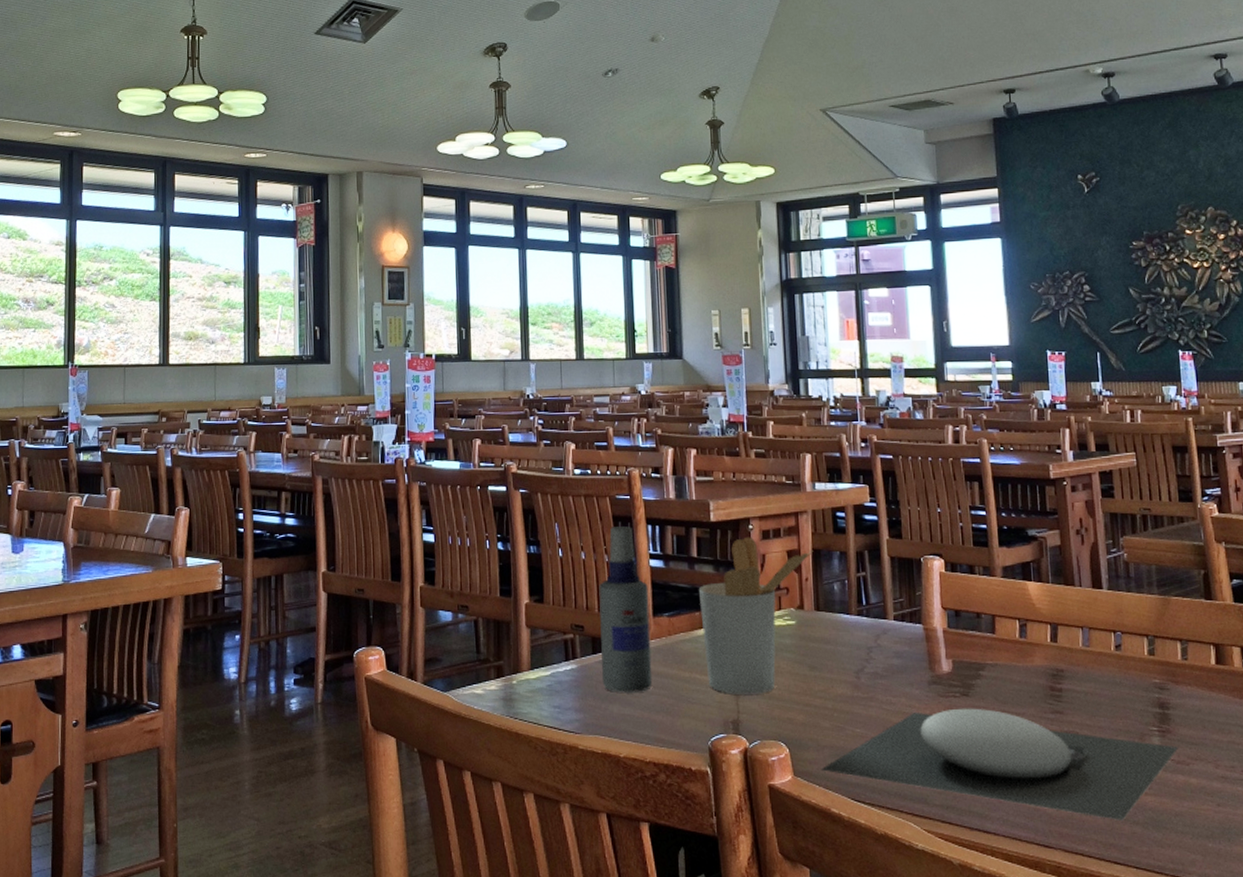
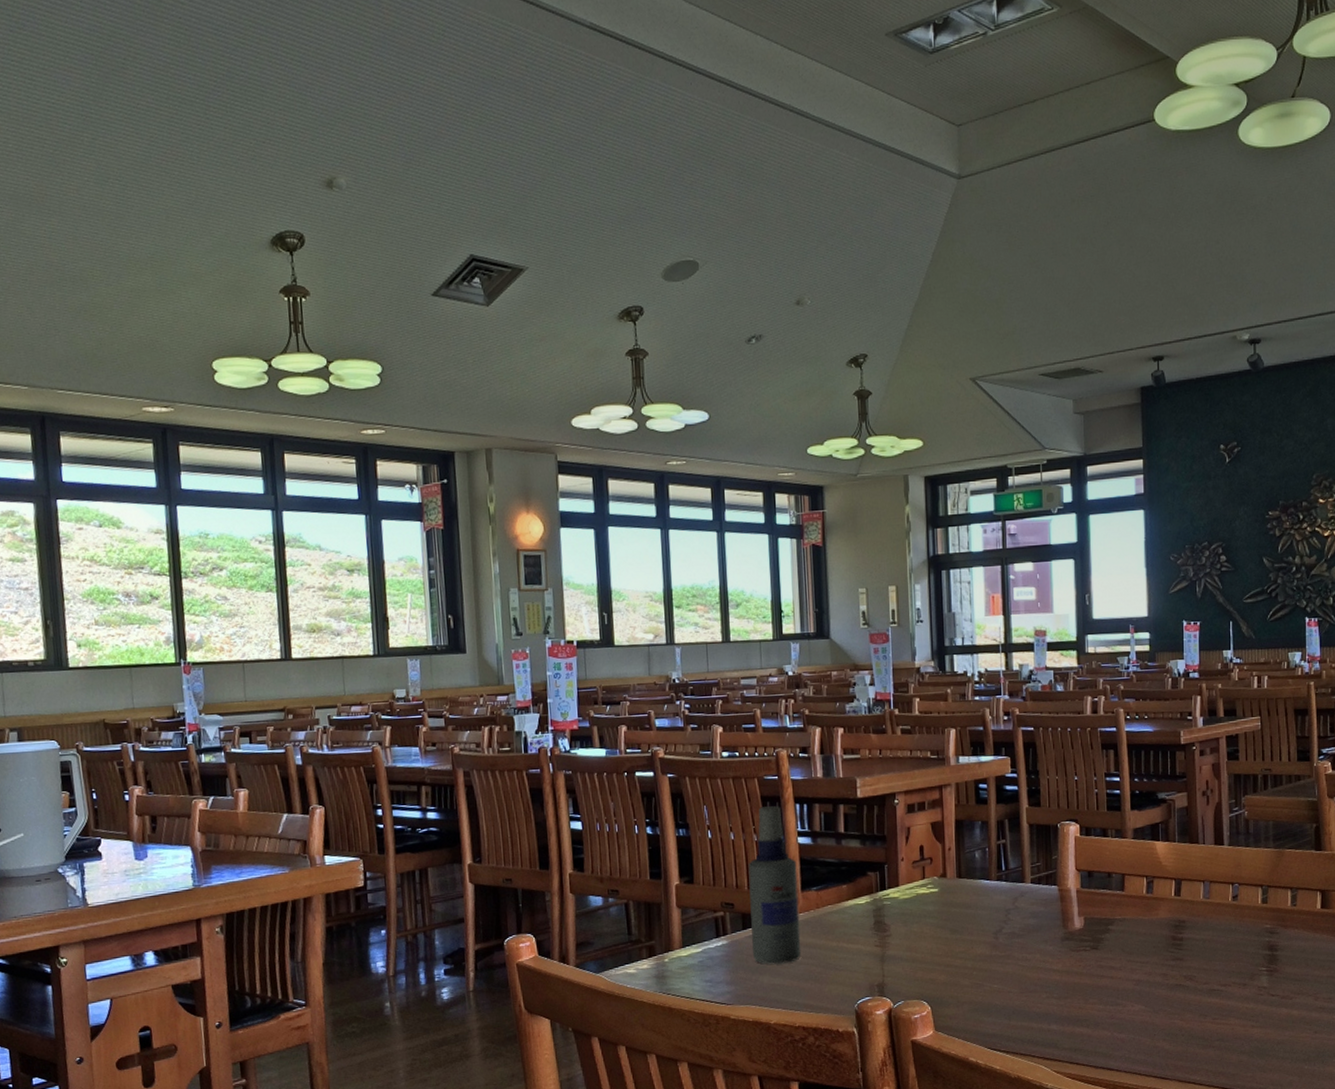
utensil holder: present [698,536,814,694] -> none [845,811,957,960]
plate: present [821,708,1179,820] -> none [961,959,1284,1052]

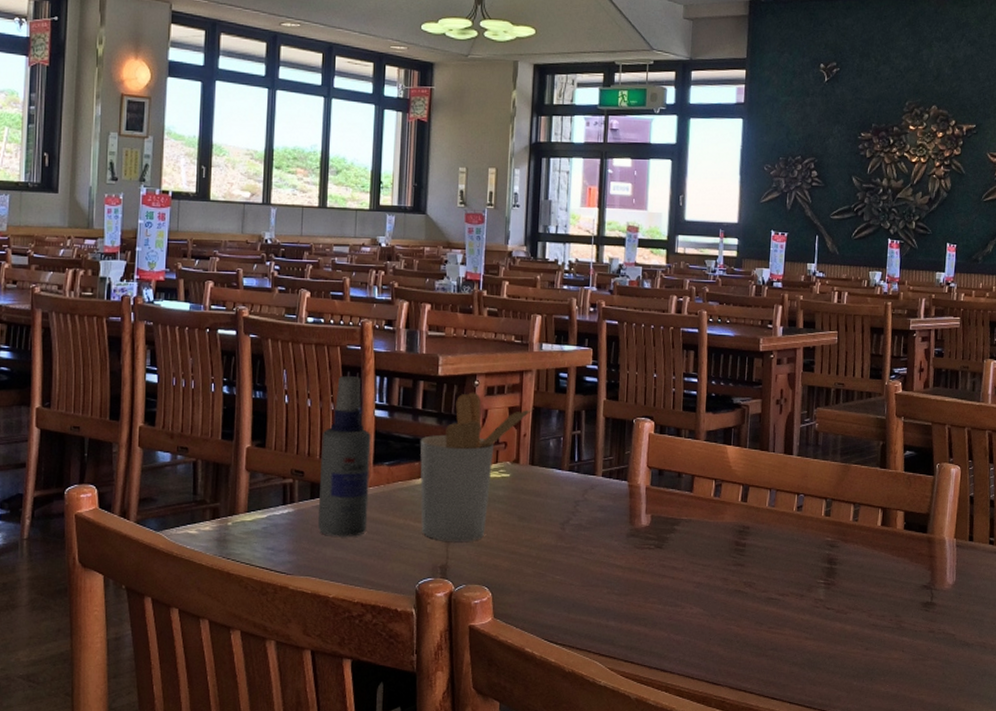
utensil holder: none [845,811,957,960] -> present [420,392,534,541]

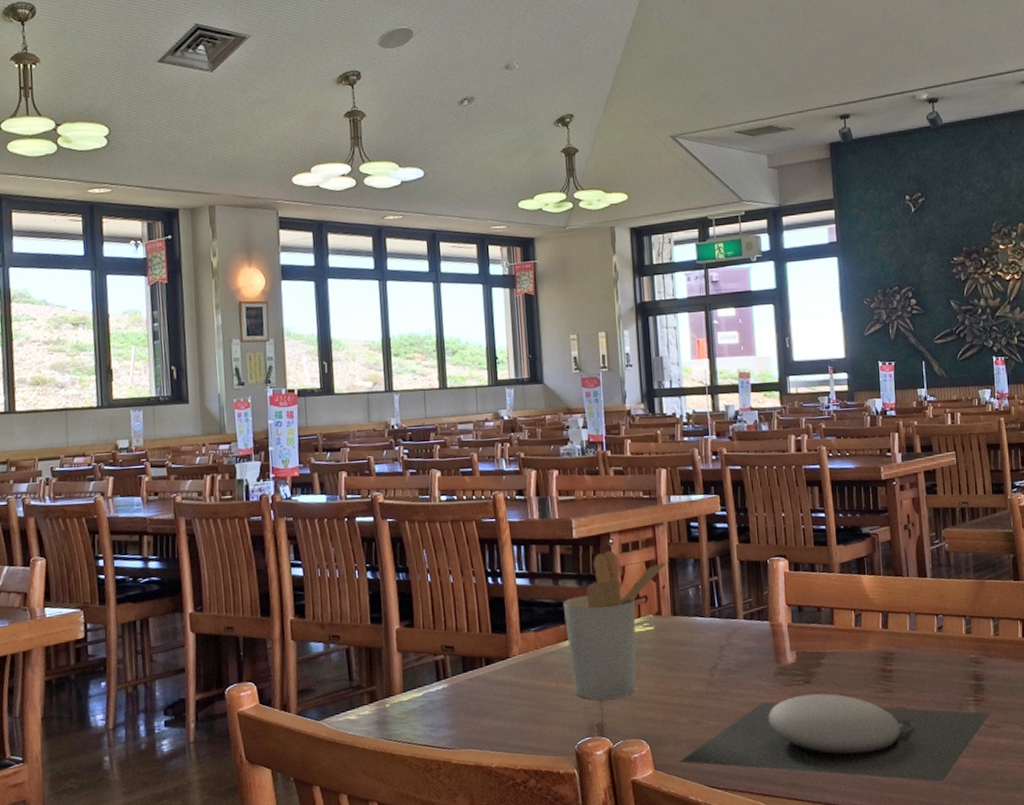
spray bottle: present [317,376,371,537] -> none [467,548,521,707]
plate: none [520,559,840,661] -> present [680,693,991,783]

